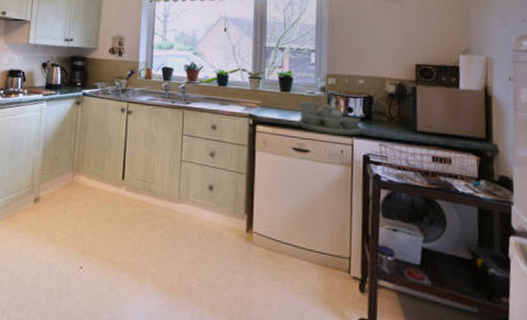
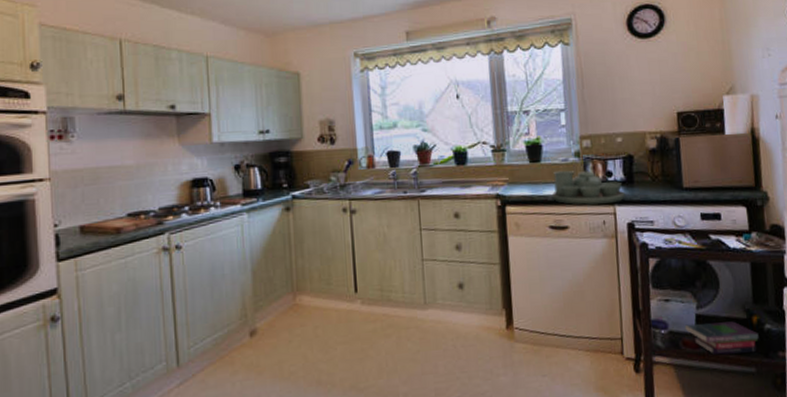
basket: present [378,143,480,191] -> none [642,202,750,250]
books: none [410,255,483,294] -> present [684,321,759,355]

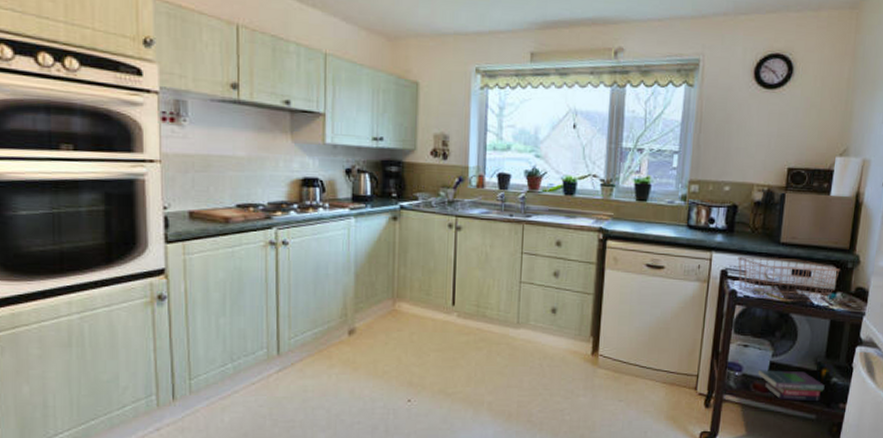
tea set: present [551,170,626,205] -> none [652,211,725,250]
basket: none [642,202,750,250] -> present [738,257,840,303]

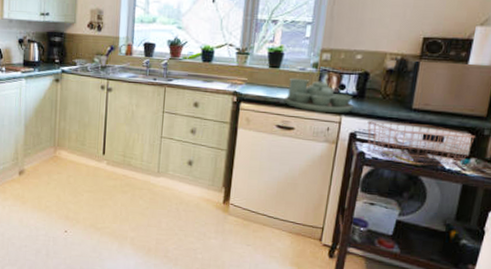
tea set: none [652,211,725,250] -> present [283,77,355,114]
books: present [757,369,825,402] -> none [383,227,453,261]

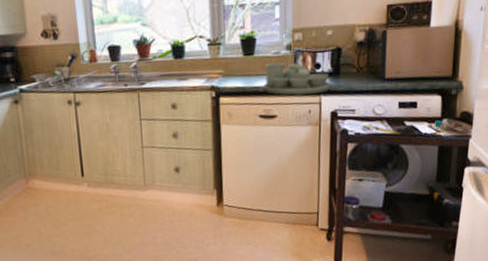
basket: present [367,121,476,168] -> none [346,92,445,135]

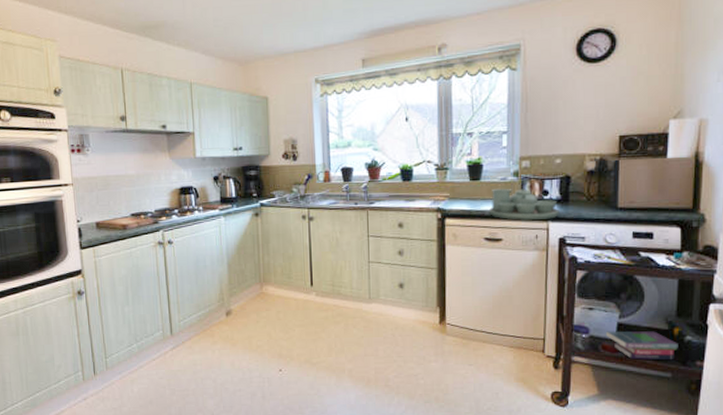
books: none [374,197,438,226] -> present [605,330,678,361]

